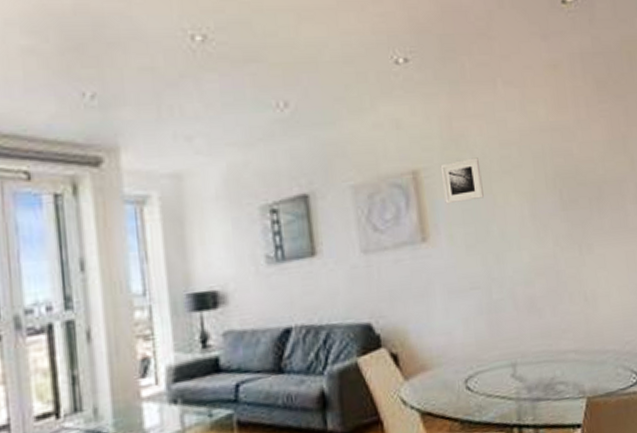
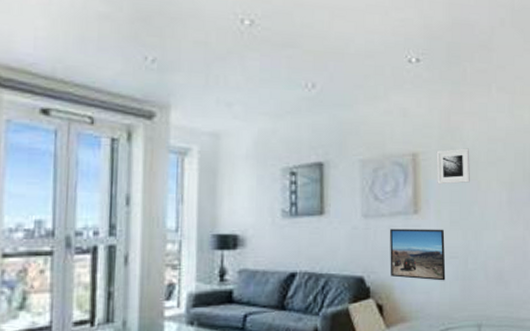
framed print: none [396,256,468,320] -> present [390,228,446,281]

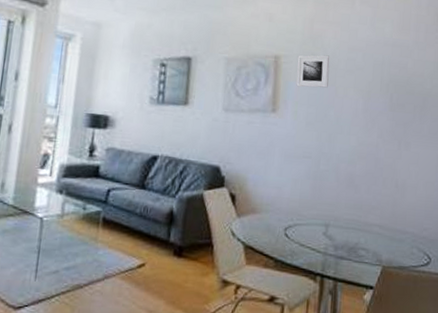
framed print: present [390,228,446,281] -> none [245,124,300,179]

